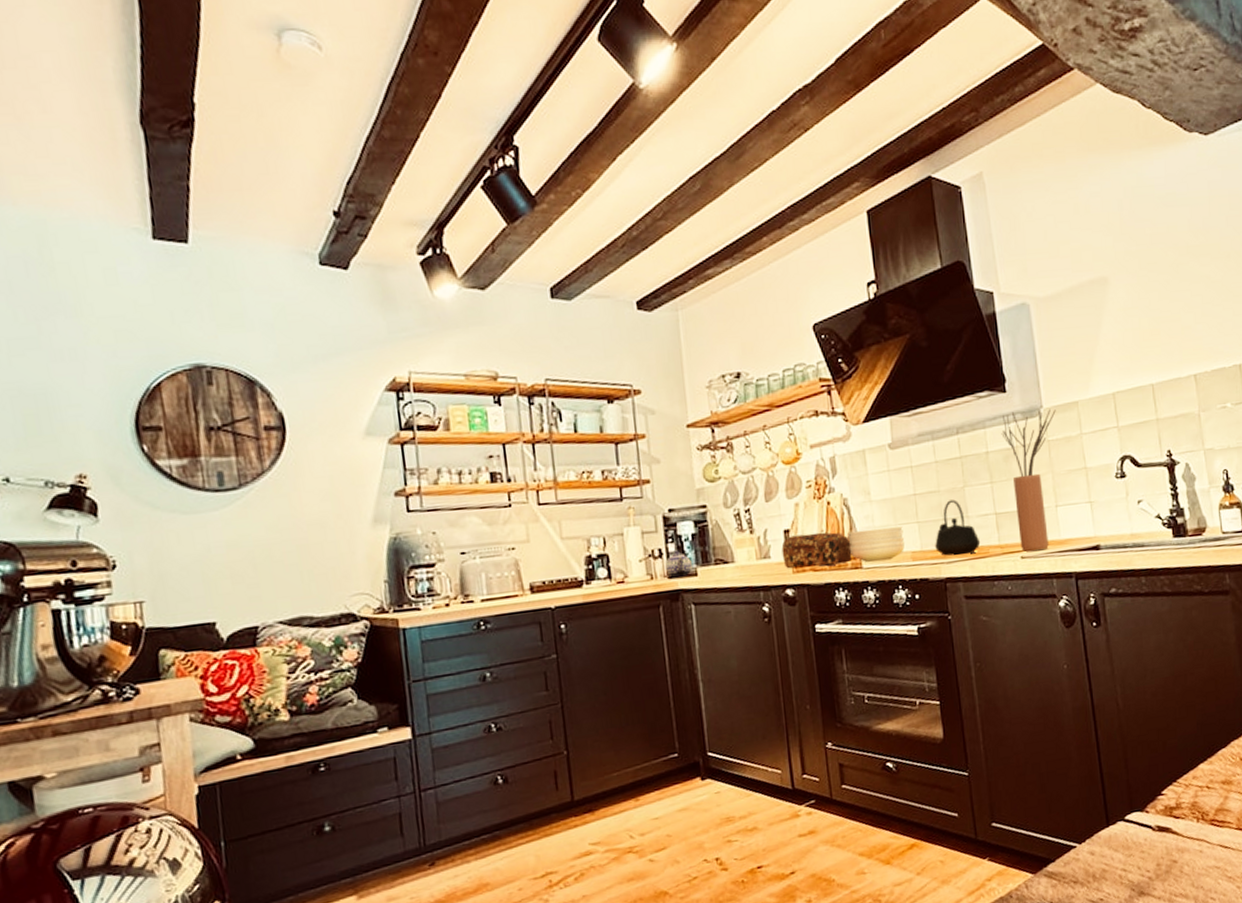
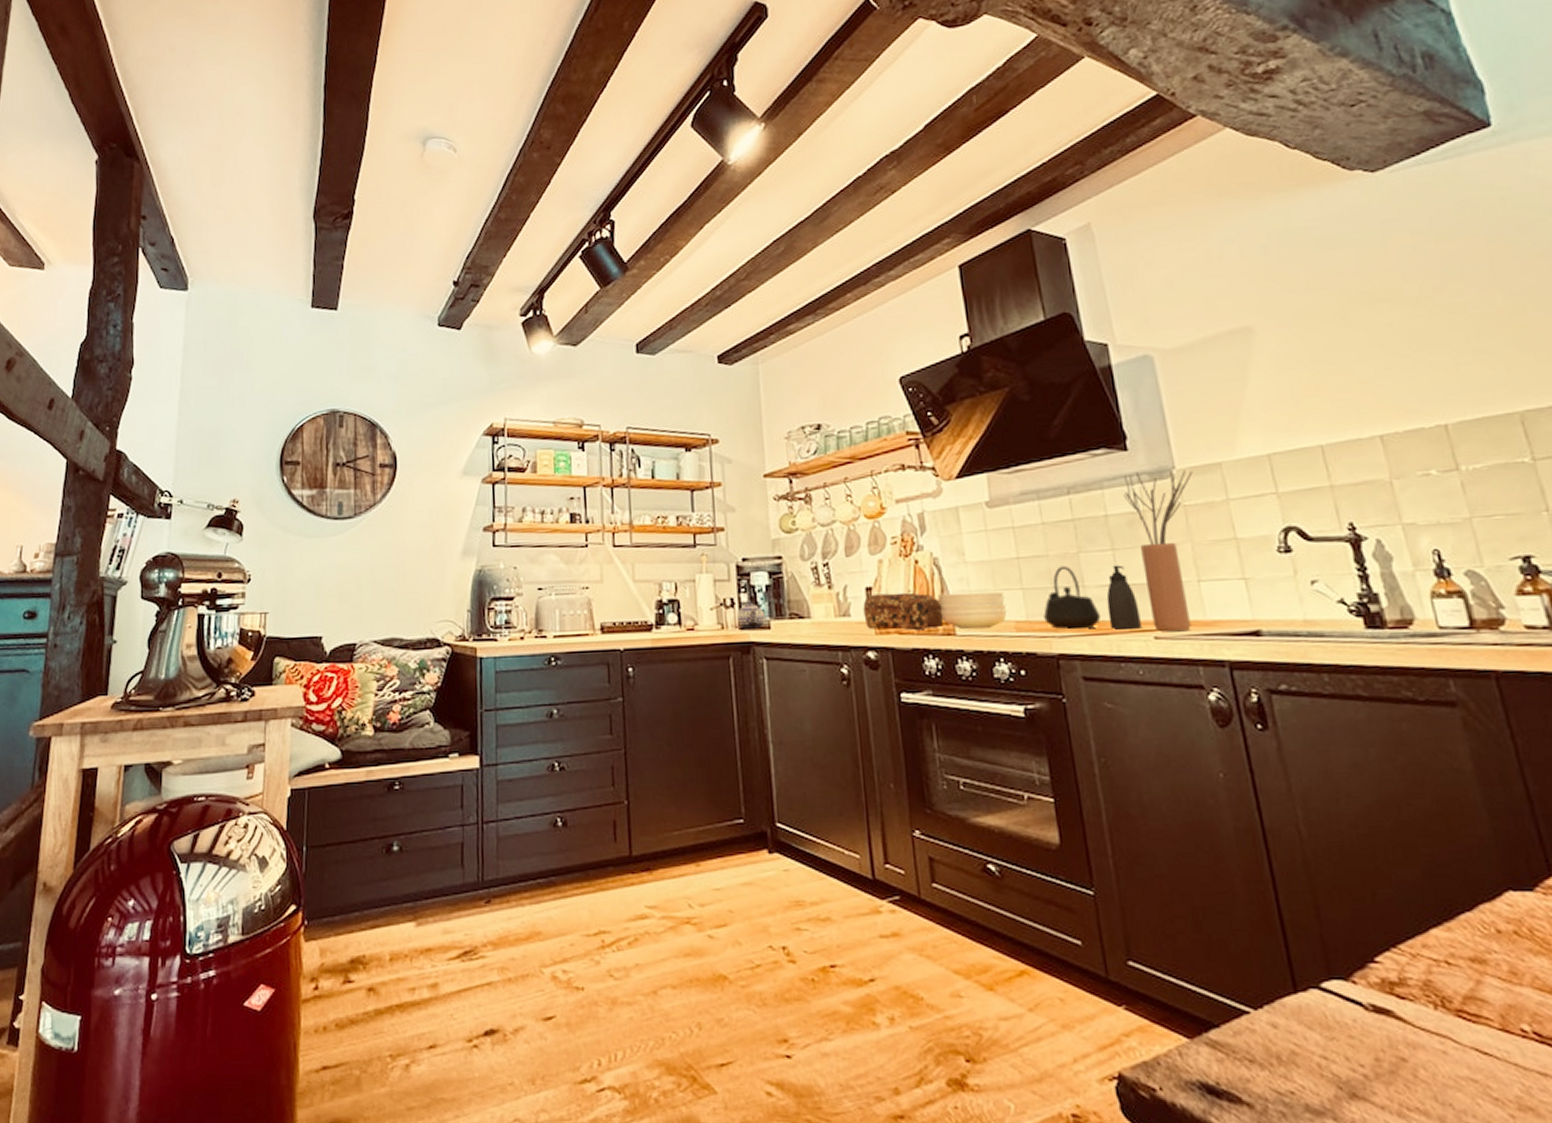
soap dispenser: none [985,496,1011,553] -> present [1106,565,1141,630]

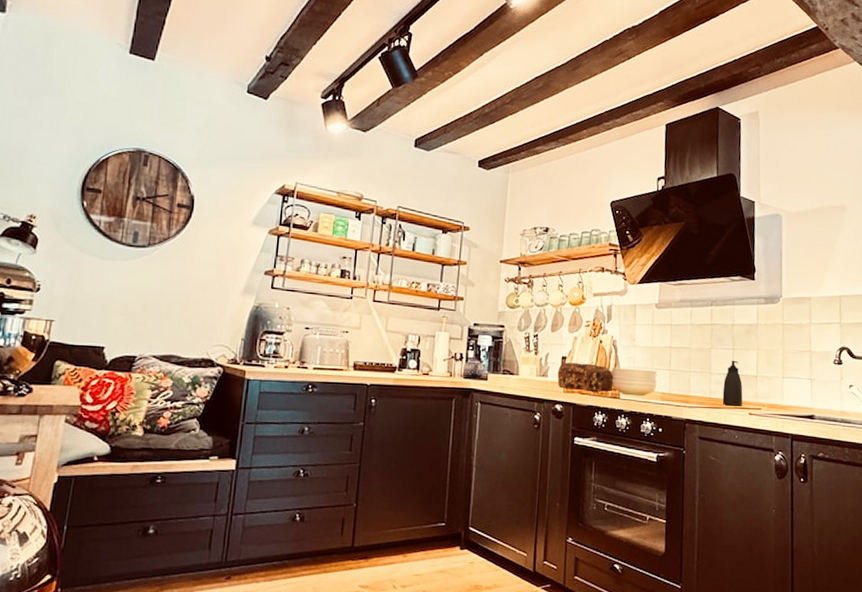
kettle: present [1043,566,1102,630] -> none [681,357,718,404]
vase: present [1123,470,1193,632] -> none [746,296,792,411]

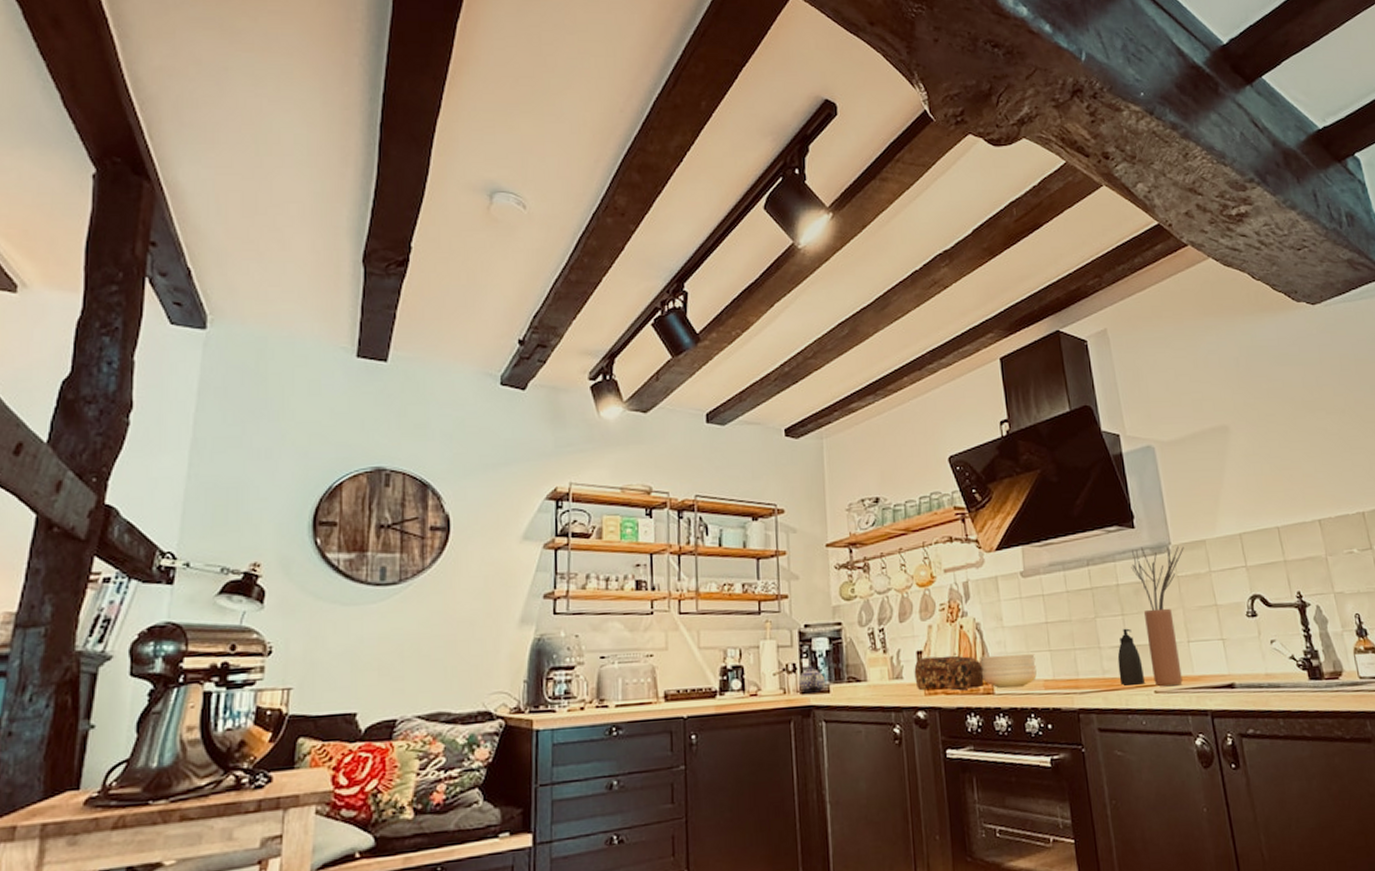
vase: none [746,296,792,411] -> present [1131,546,1184,687]

